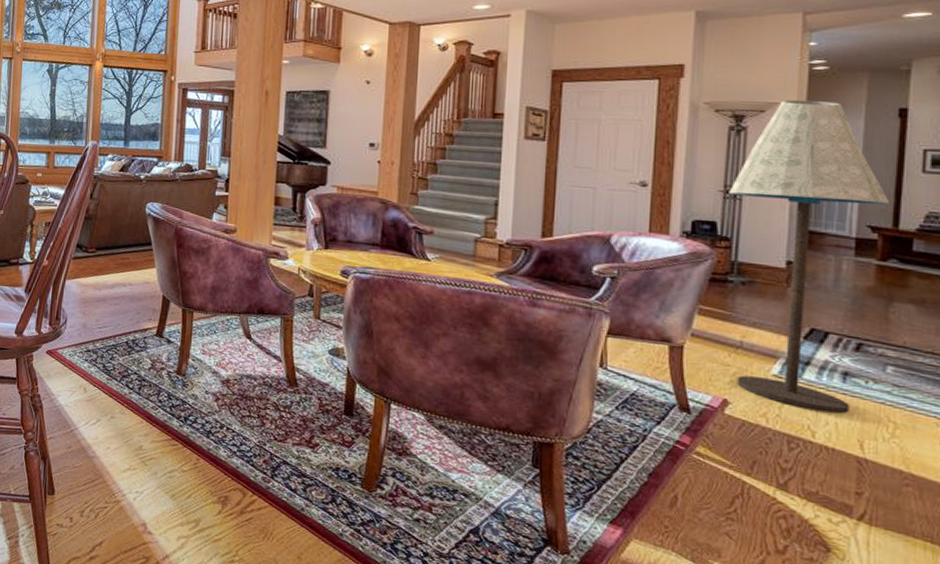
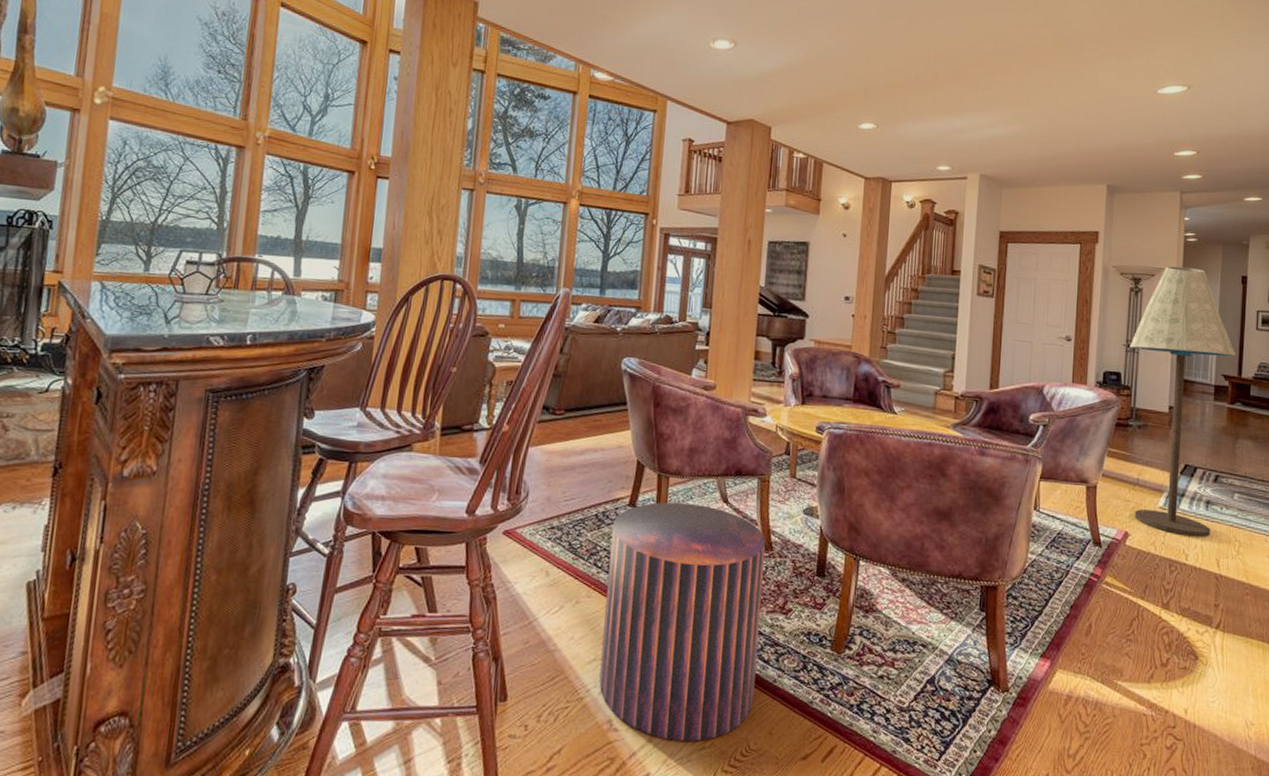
stool: none [134,334,290,555] -> present [599,502,765,741]

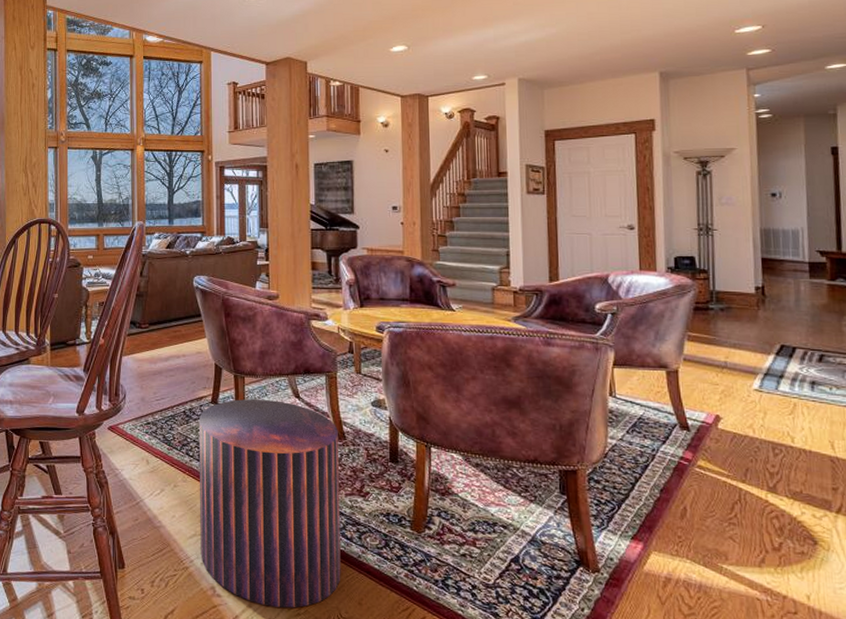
floor lamp: present [1129,266,1236,538] -> none [702,145,833,419]

